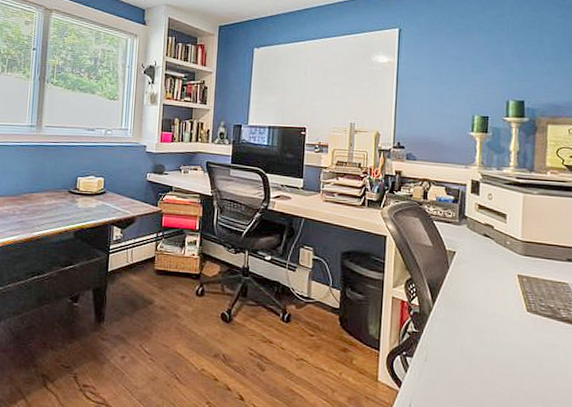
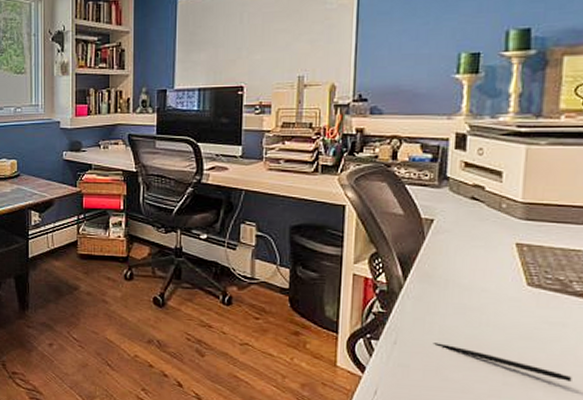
pen: none [455,360,563,396] -> present [433,343,572,382]

